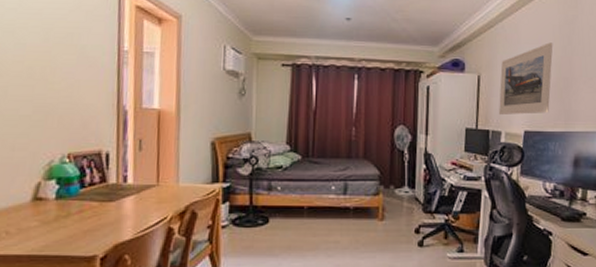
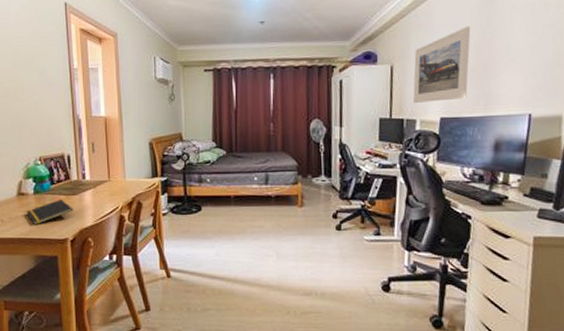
notepad: none [42,207,108,239] -> present [26,199,73,226]

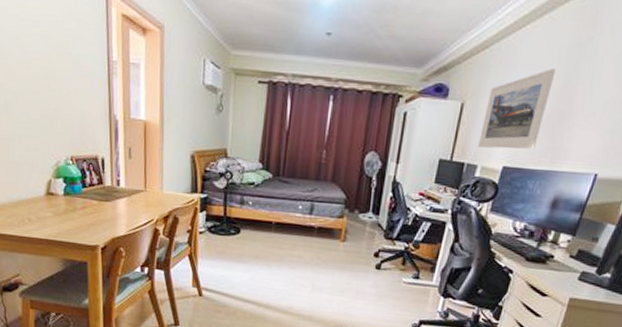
notepad: present [26,199,73,226] -> none [55,204,106,229]

